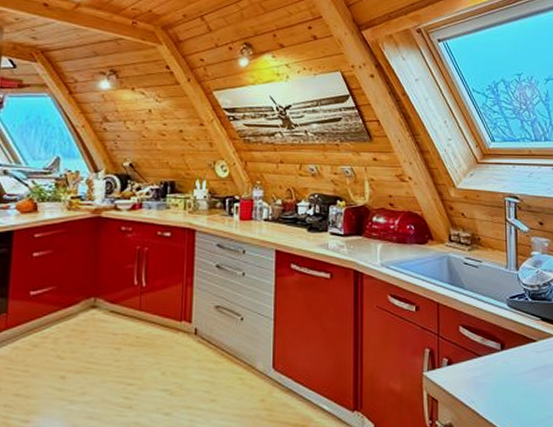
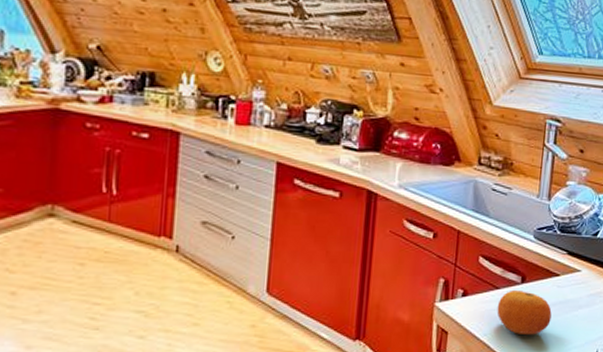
fruit: none [481,356,534,401] -> present [497,289,552,335]

